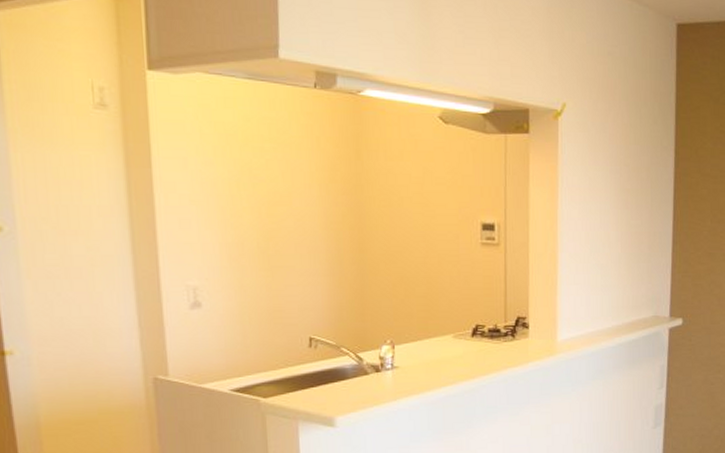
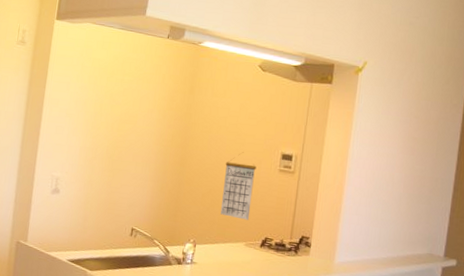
calendar: none [415,227,454,308] -> present [221,152,257,220]

